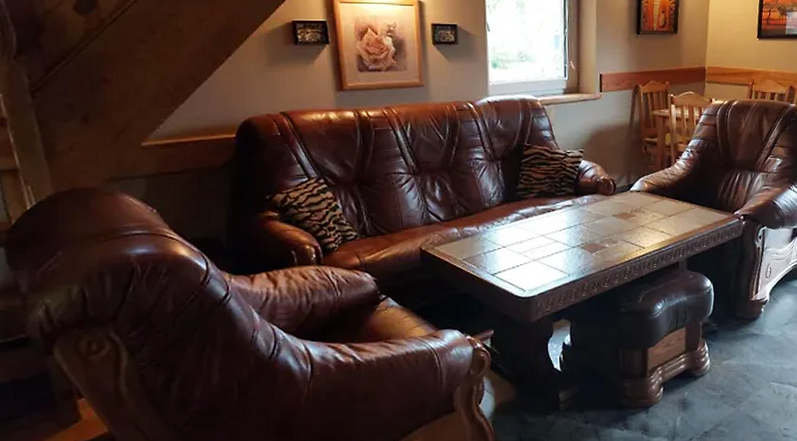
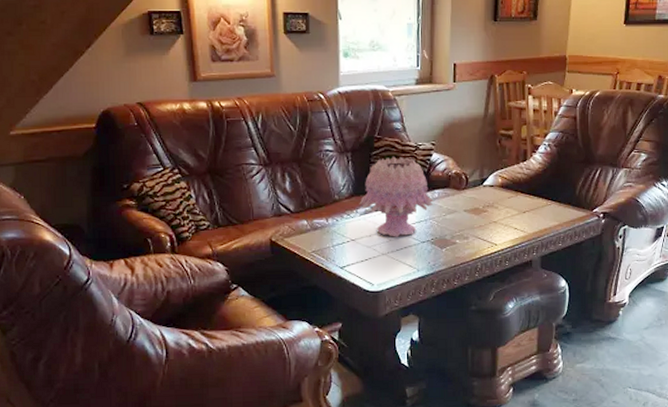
decorative vase: none [510,163,583,243] -> present [359,156,434,237]

